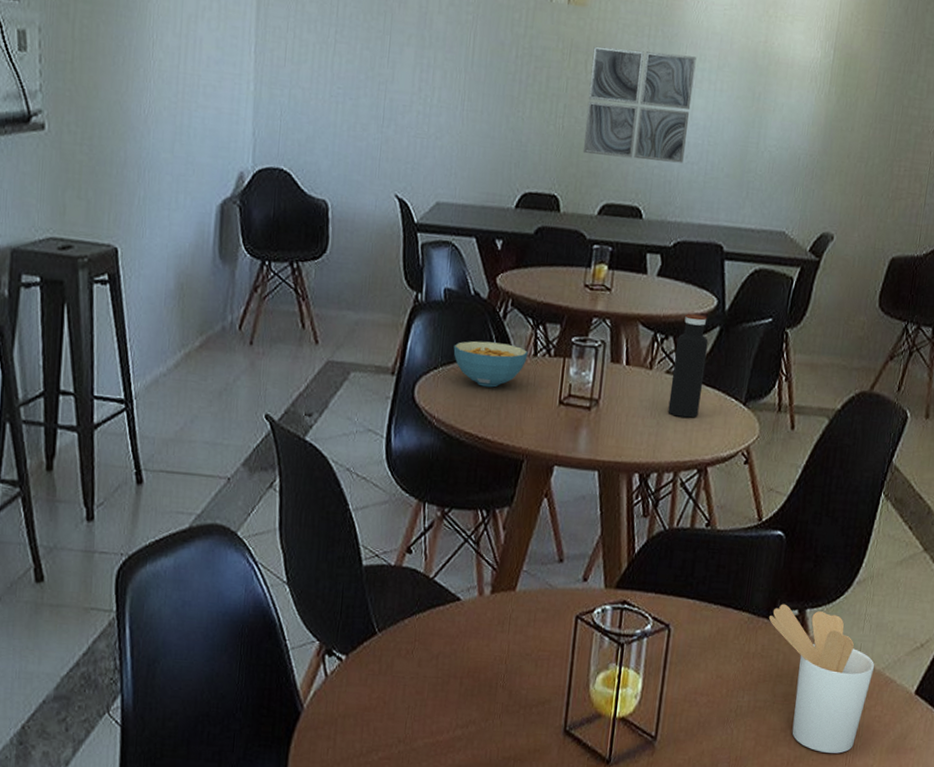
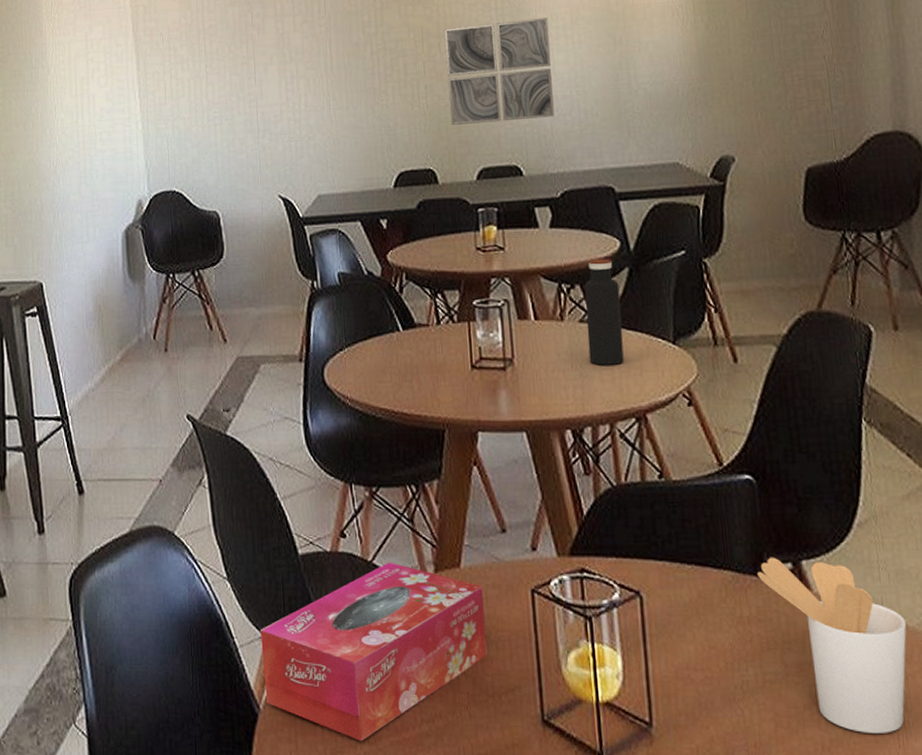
tissue box: none [310,580,533,741] -> present [260,562,487,741]
cereal bowl: present [453,341,528,388] -> none [355,316,431,361]

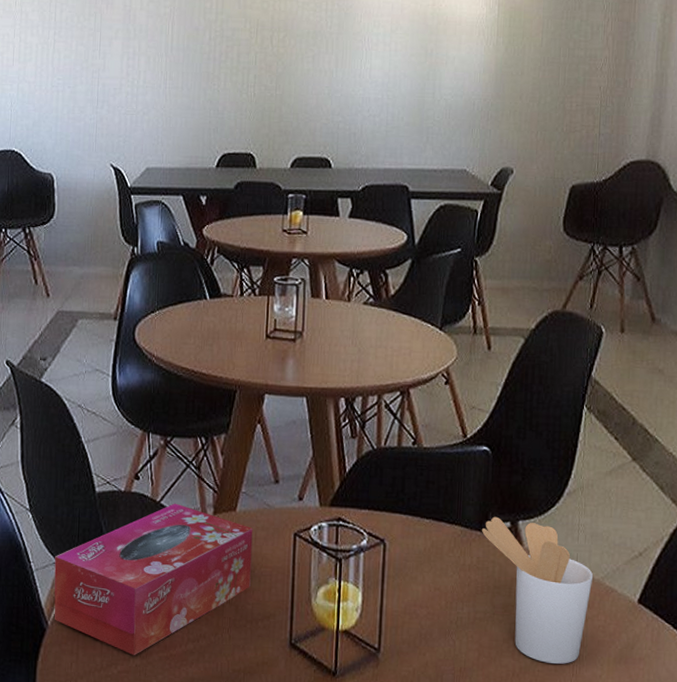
wall art: present [444,18,554,126] -> none [273,23,371,117]
water bottle: present [584,258,624,365] -> none [368,249,401,344]

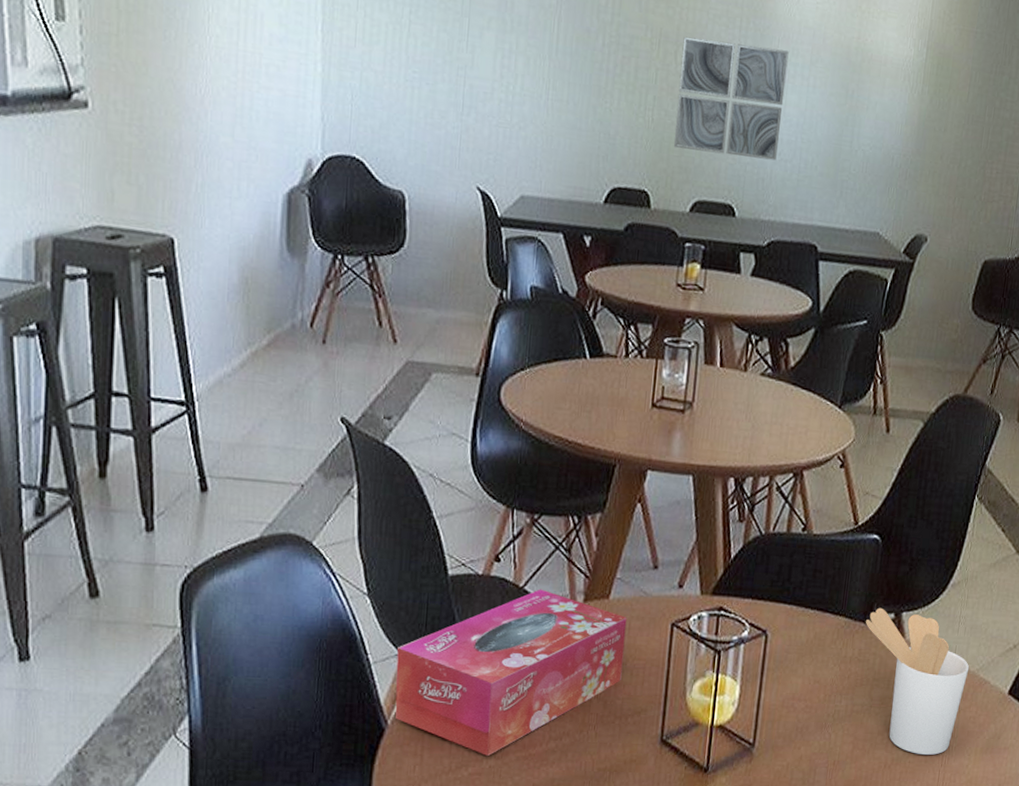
wall art: none [273,23,371,117] -> present [673,36,789,161]

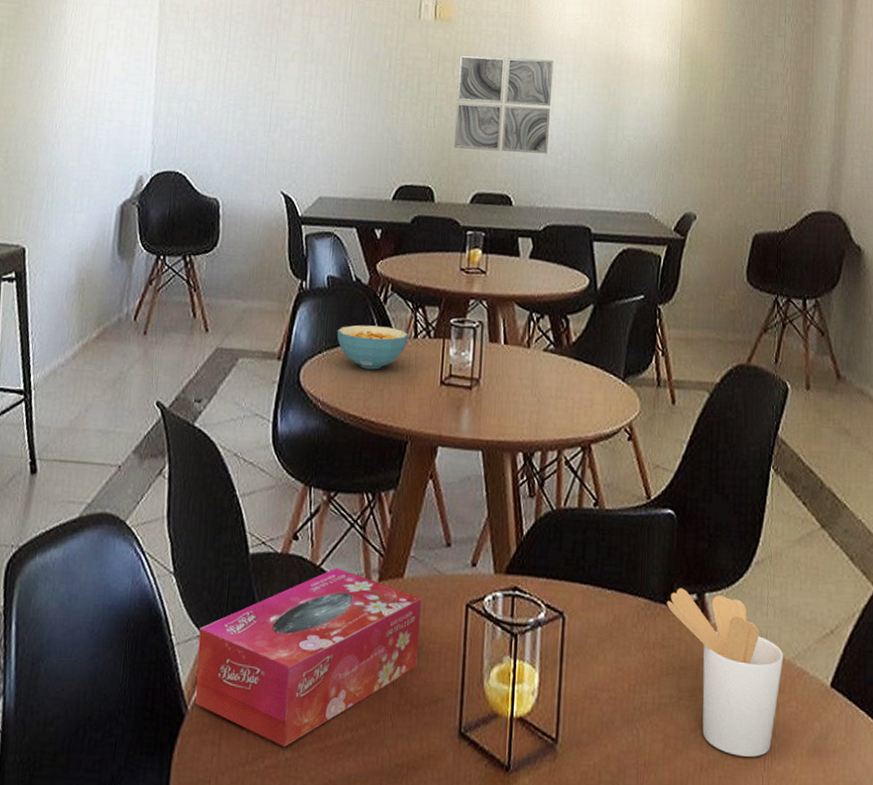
cereal bowl: none [541,341,619,390] -> present [337,325,409,370]

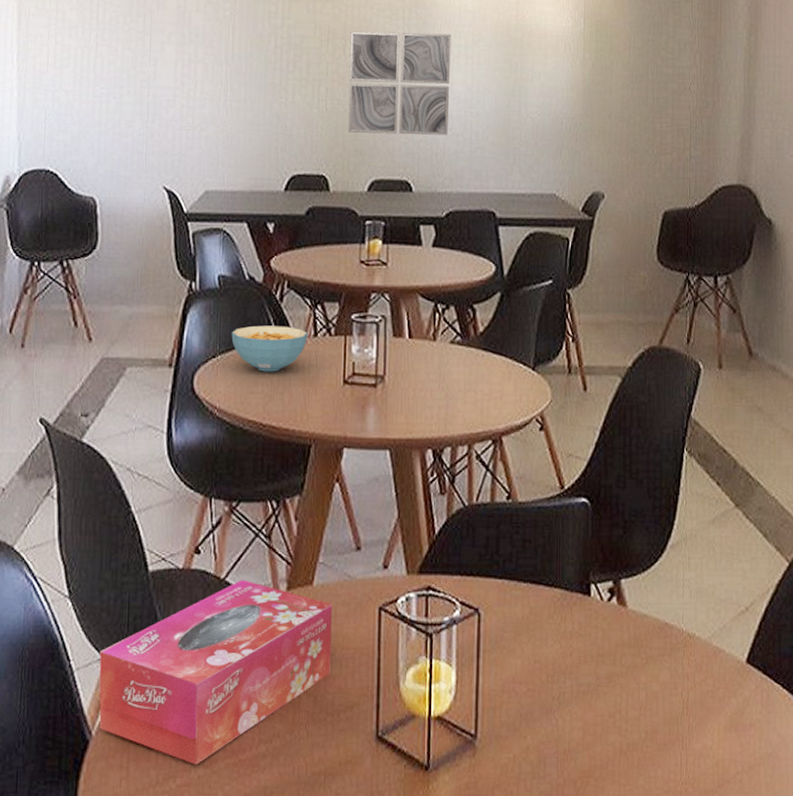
utensil holder: present [667,587,784,757] -> none [583,576,700,737]

